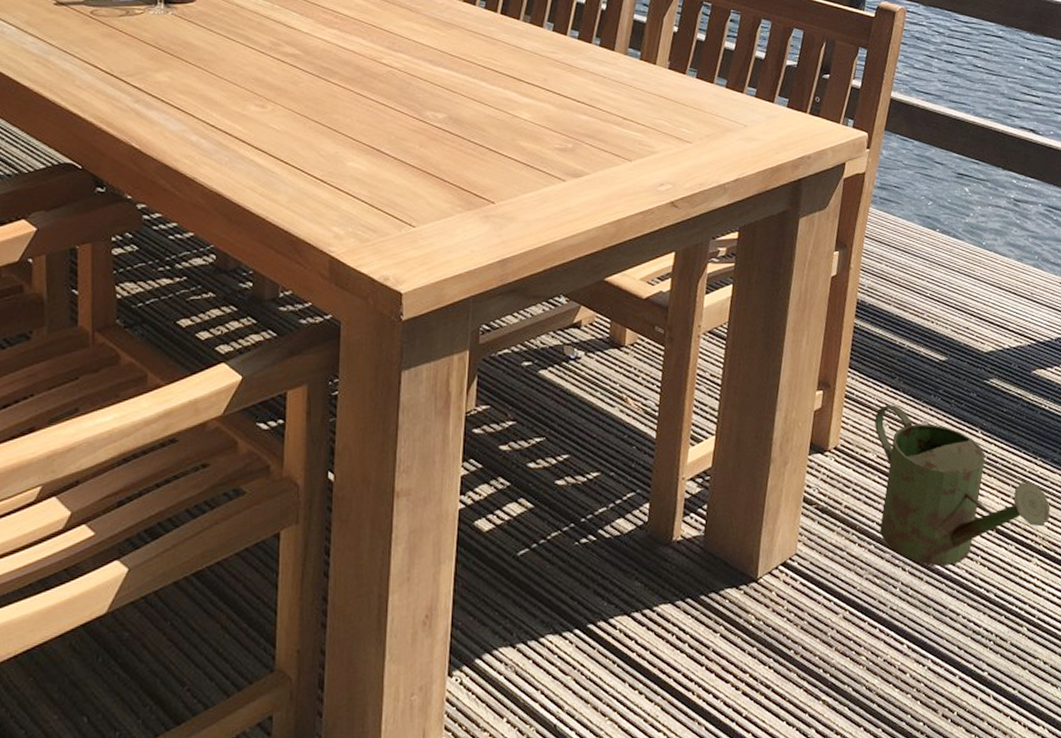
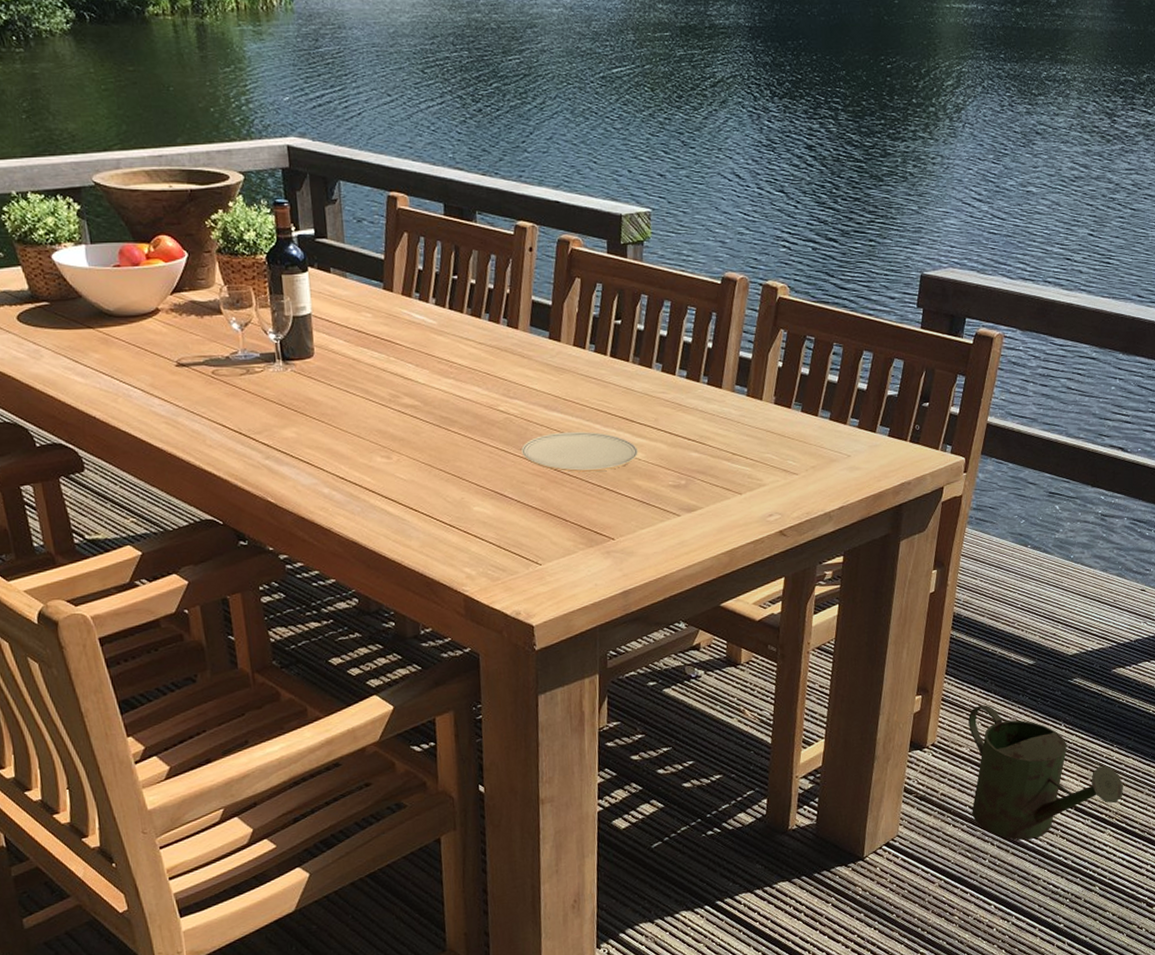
plate: none [403,88,525,130] -> present [521,431,639,472]

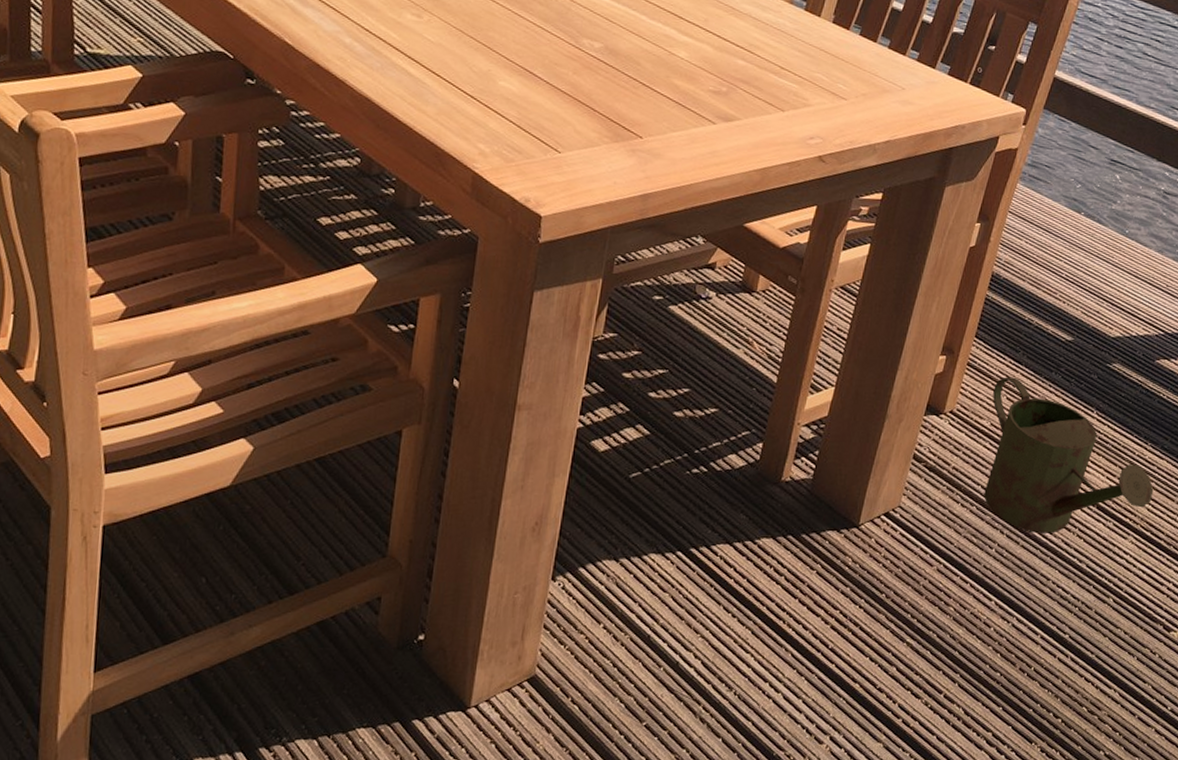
plate: present [521,431,639,472] -> none [559,17,683,65]

